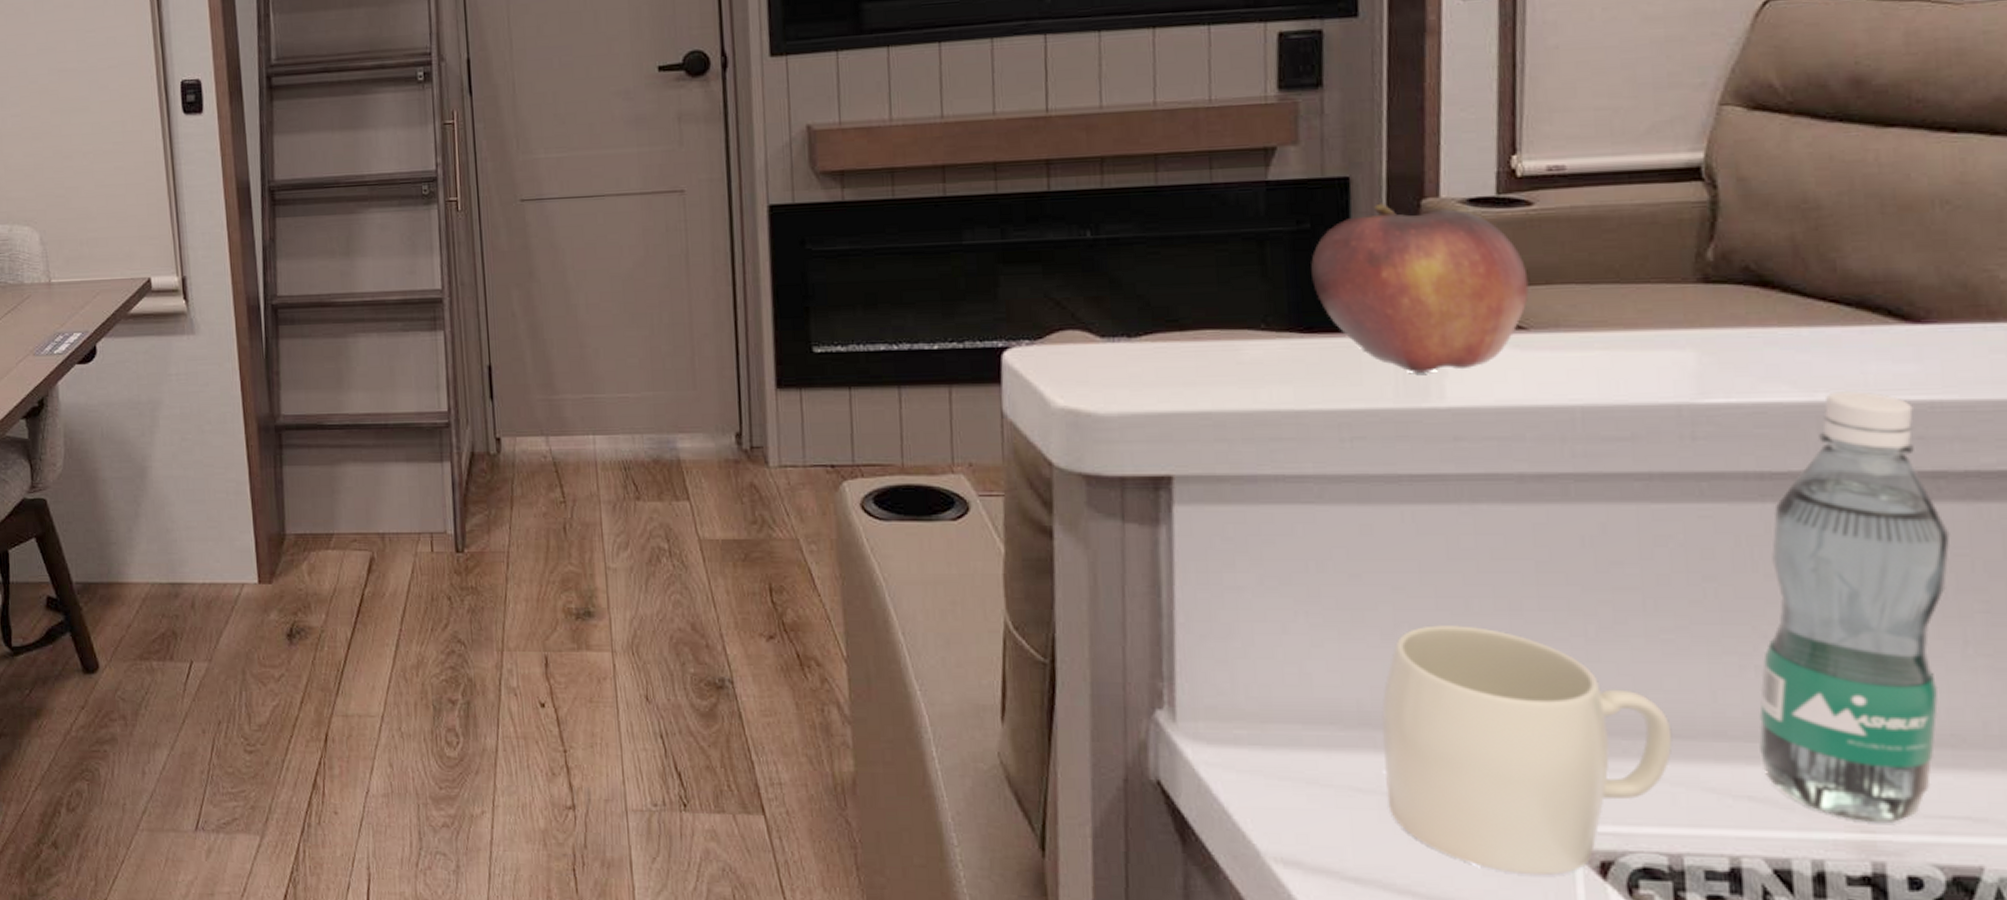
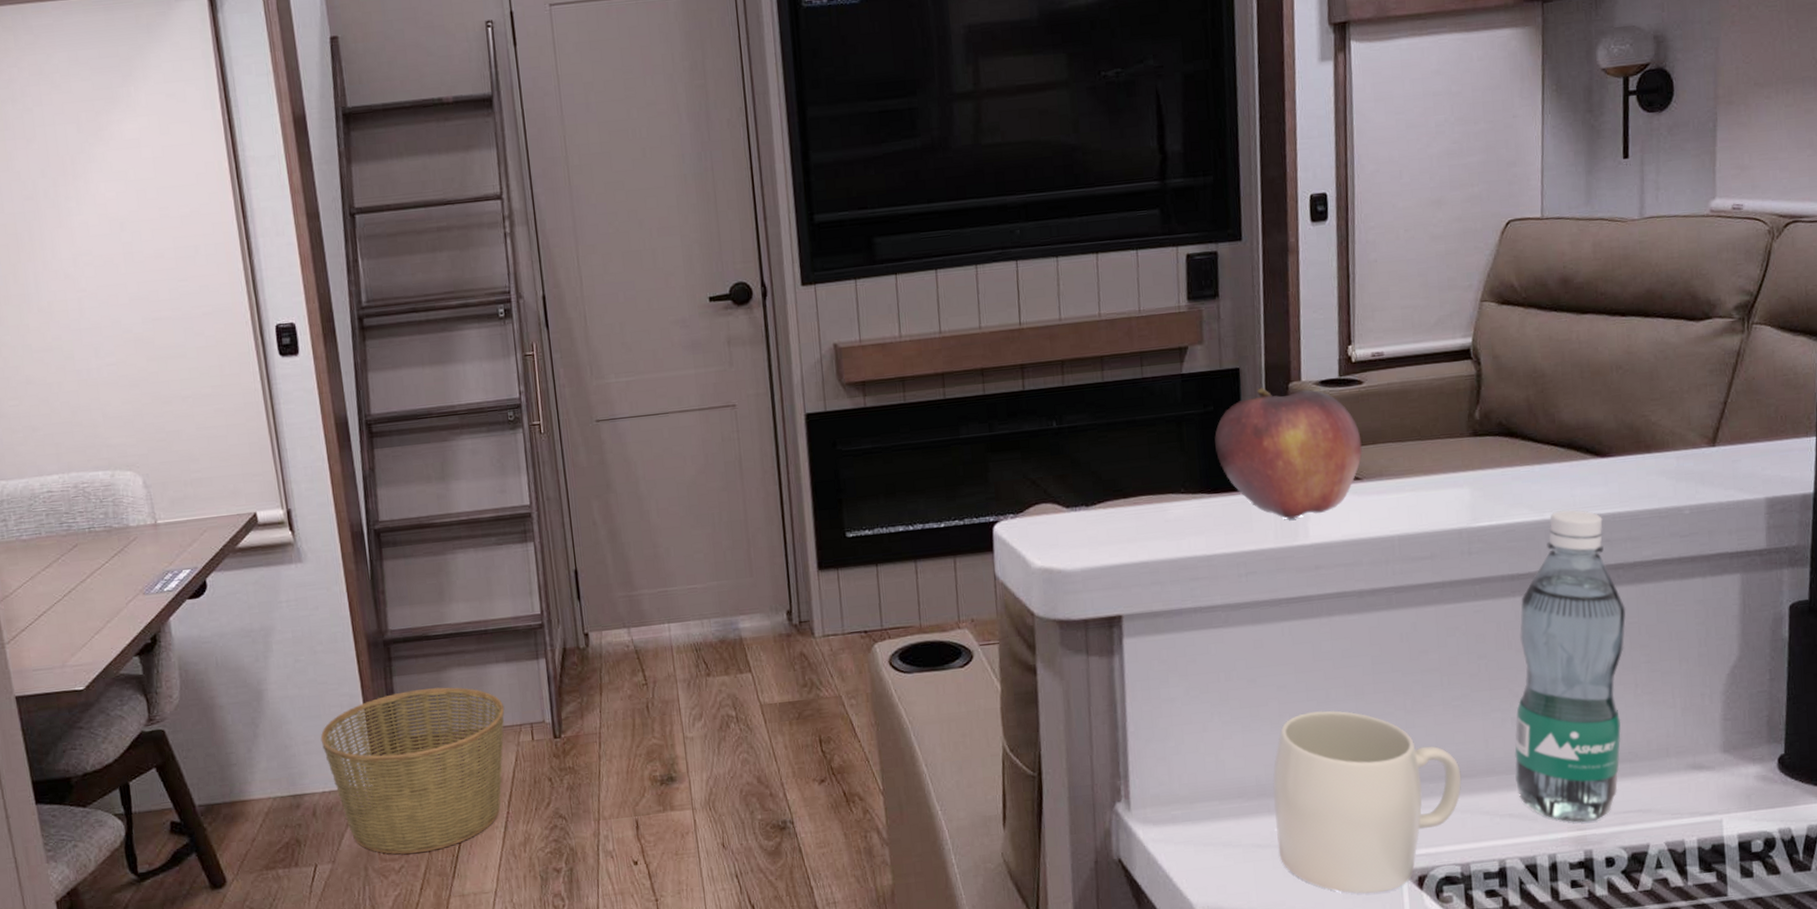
basket: none [203,483,403,663] -> present [320,687,505,855]

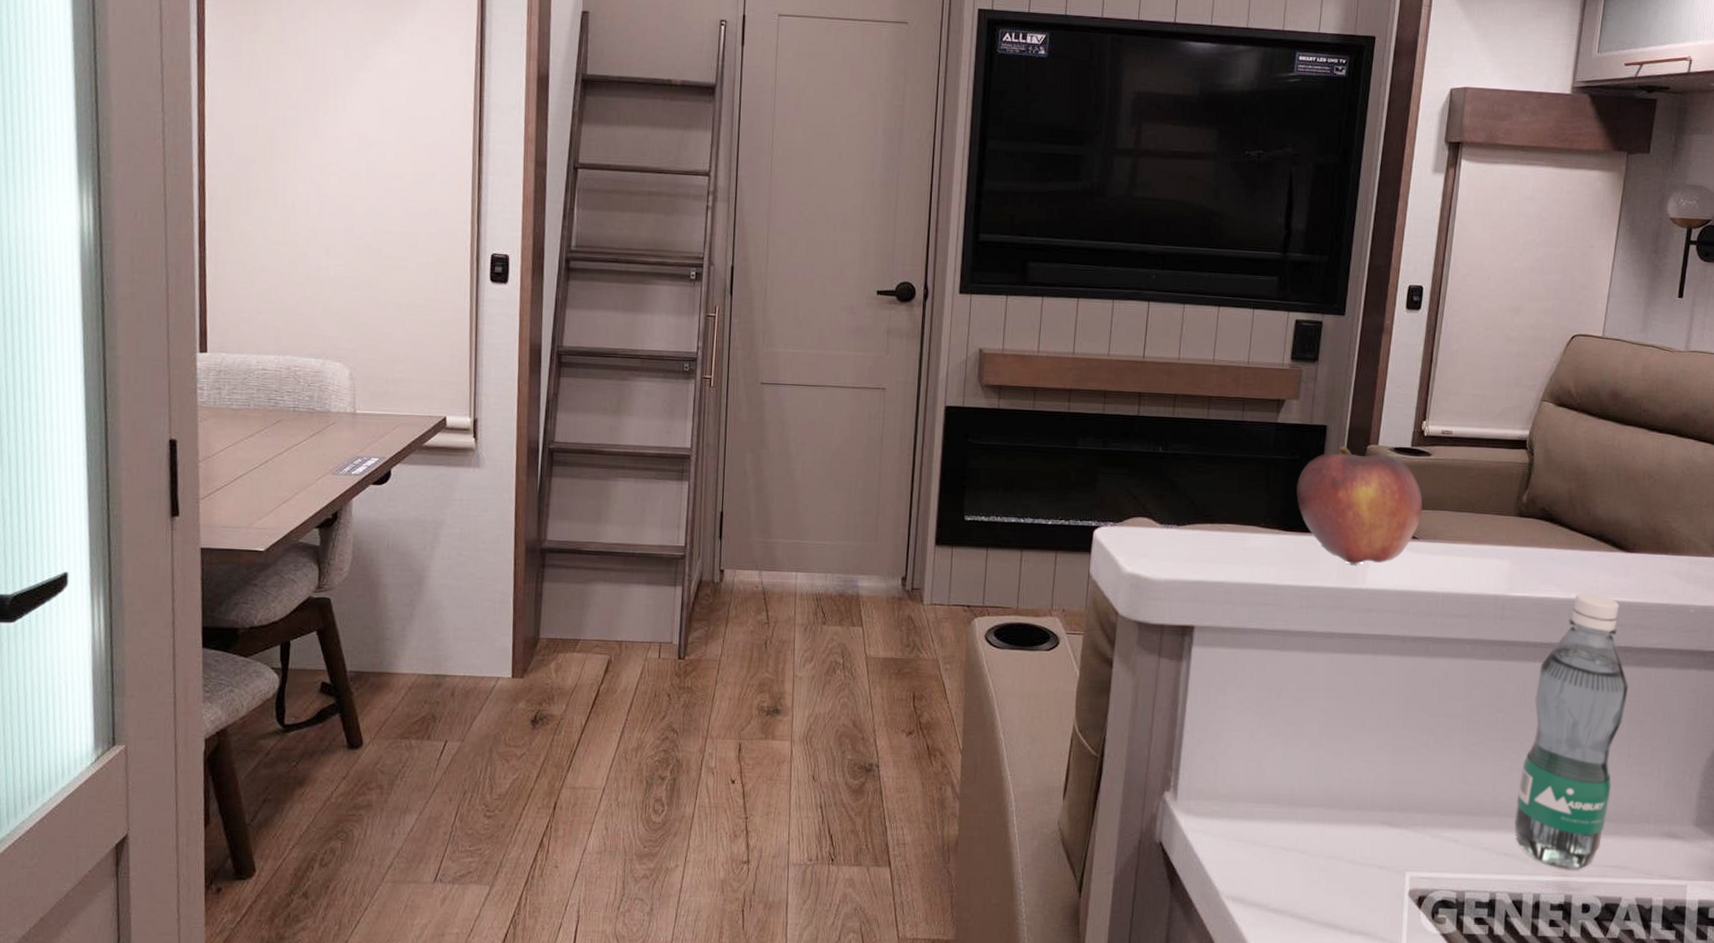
basket: present [320,687,505,855] -> none [469,597,639,744]
mug: present [1272,710,1462,894] -> none [1300,736,1468,906]

